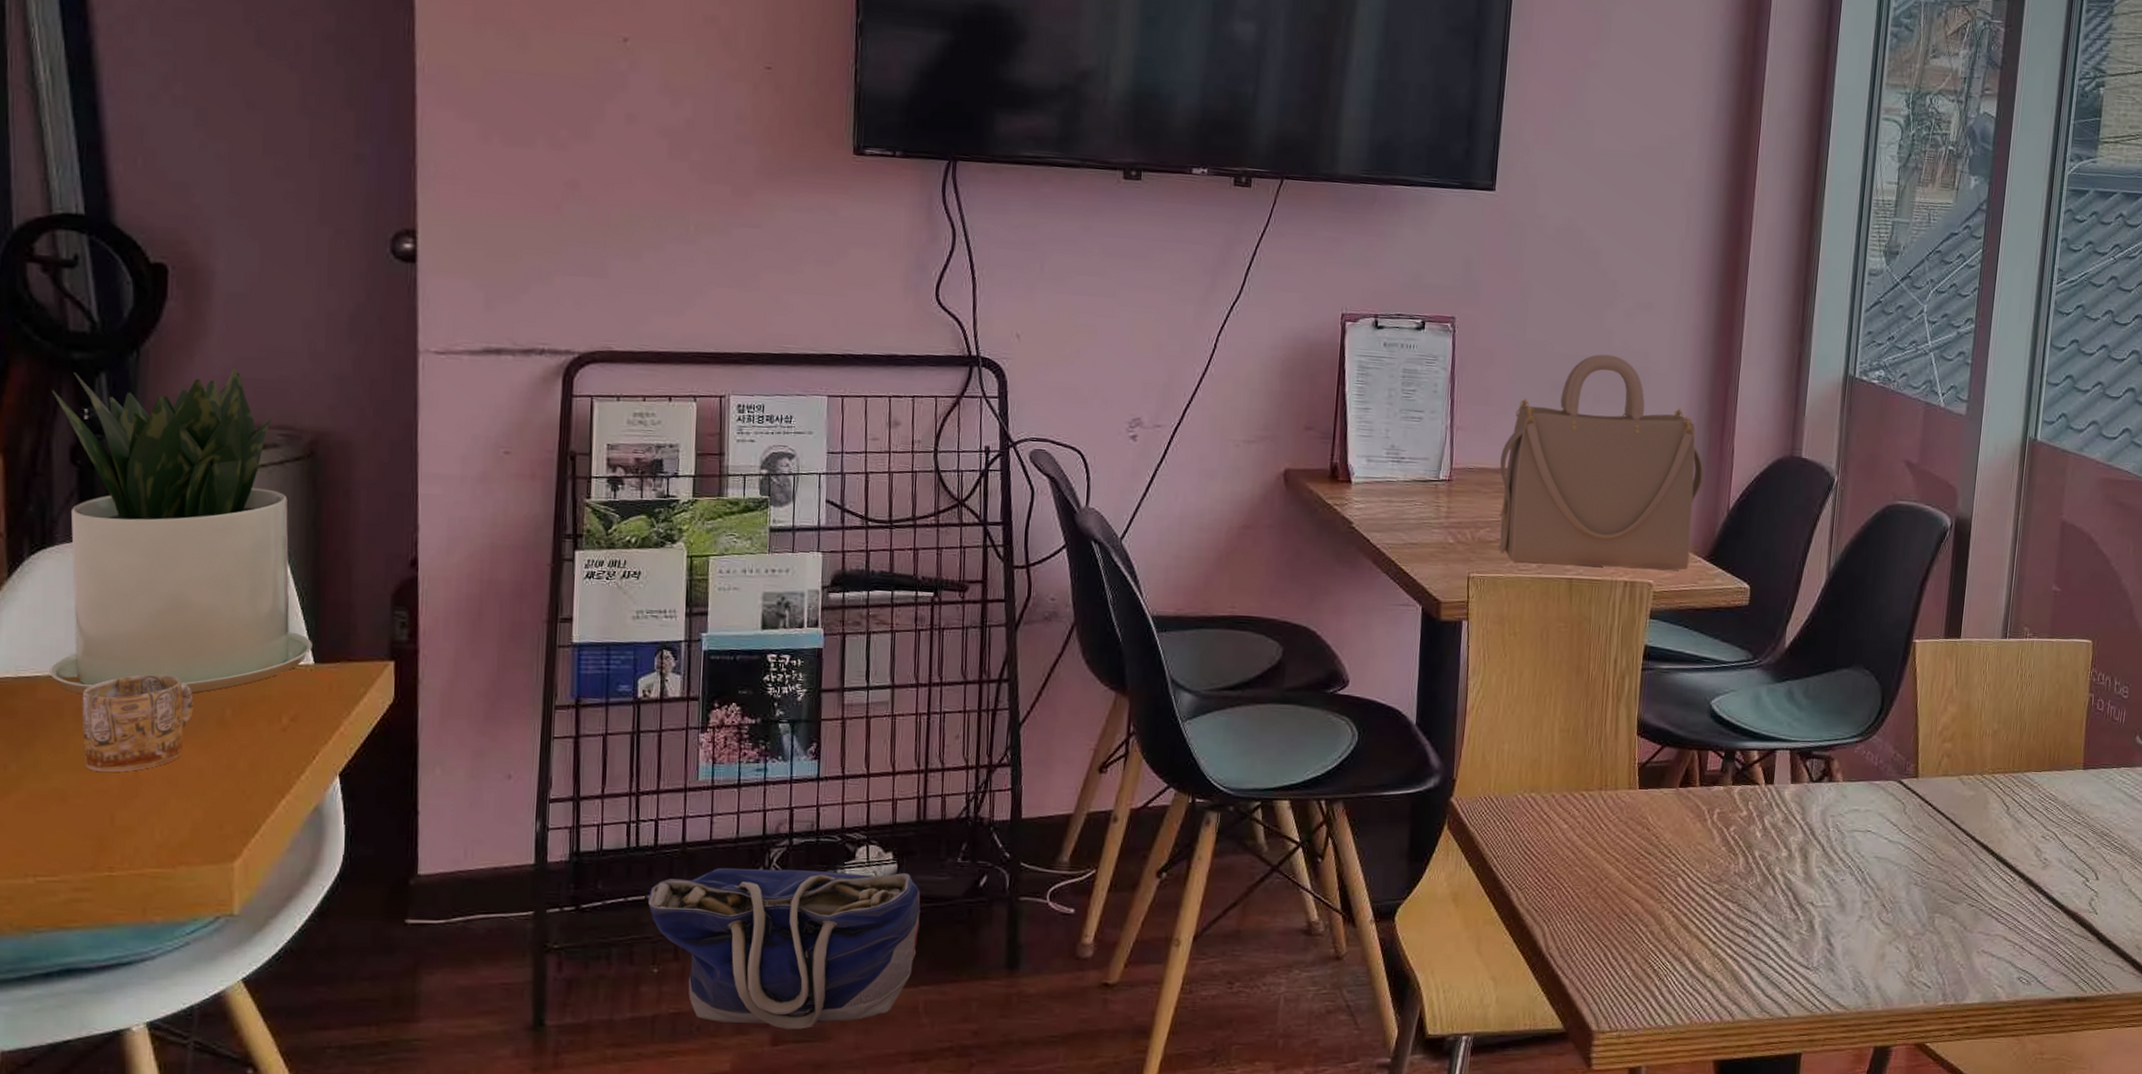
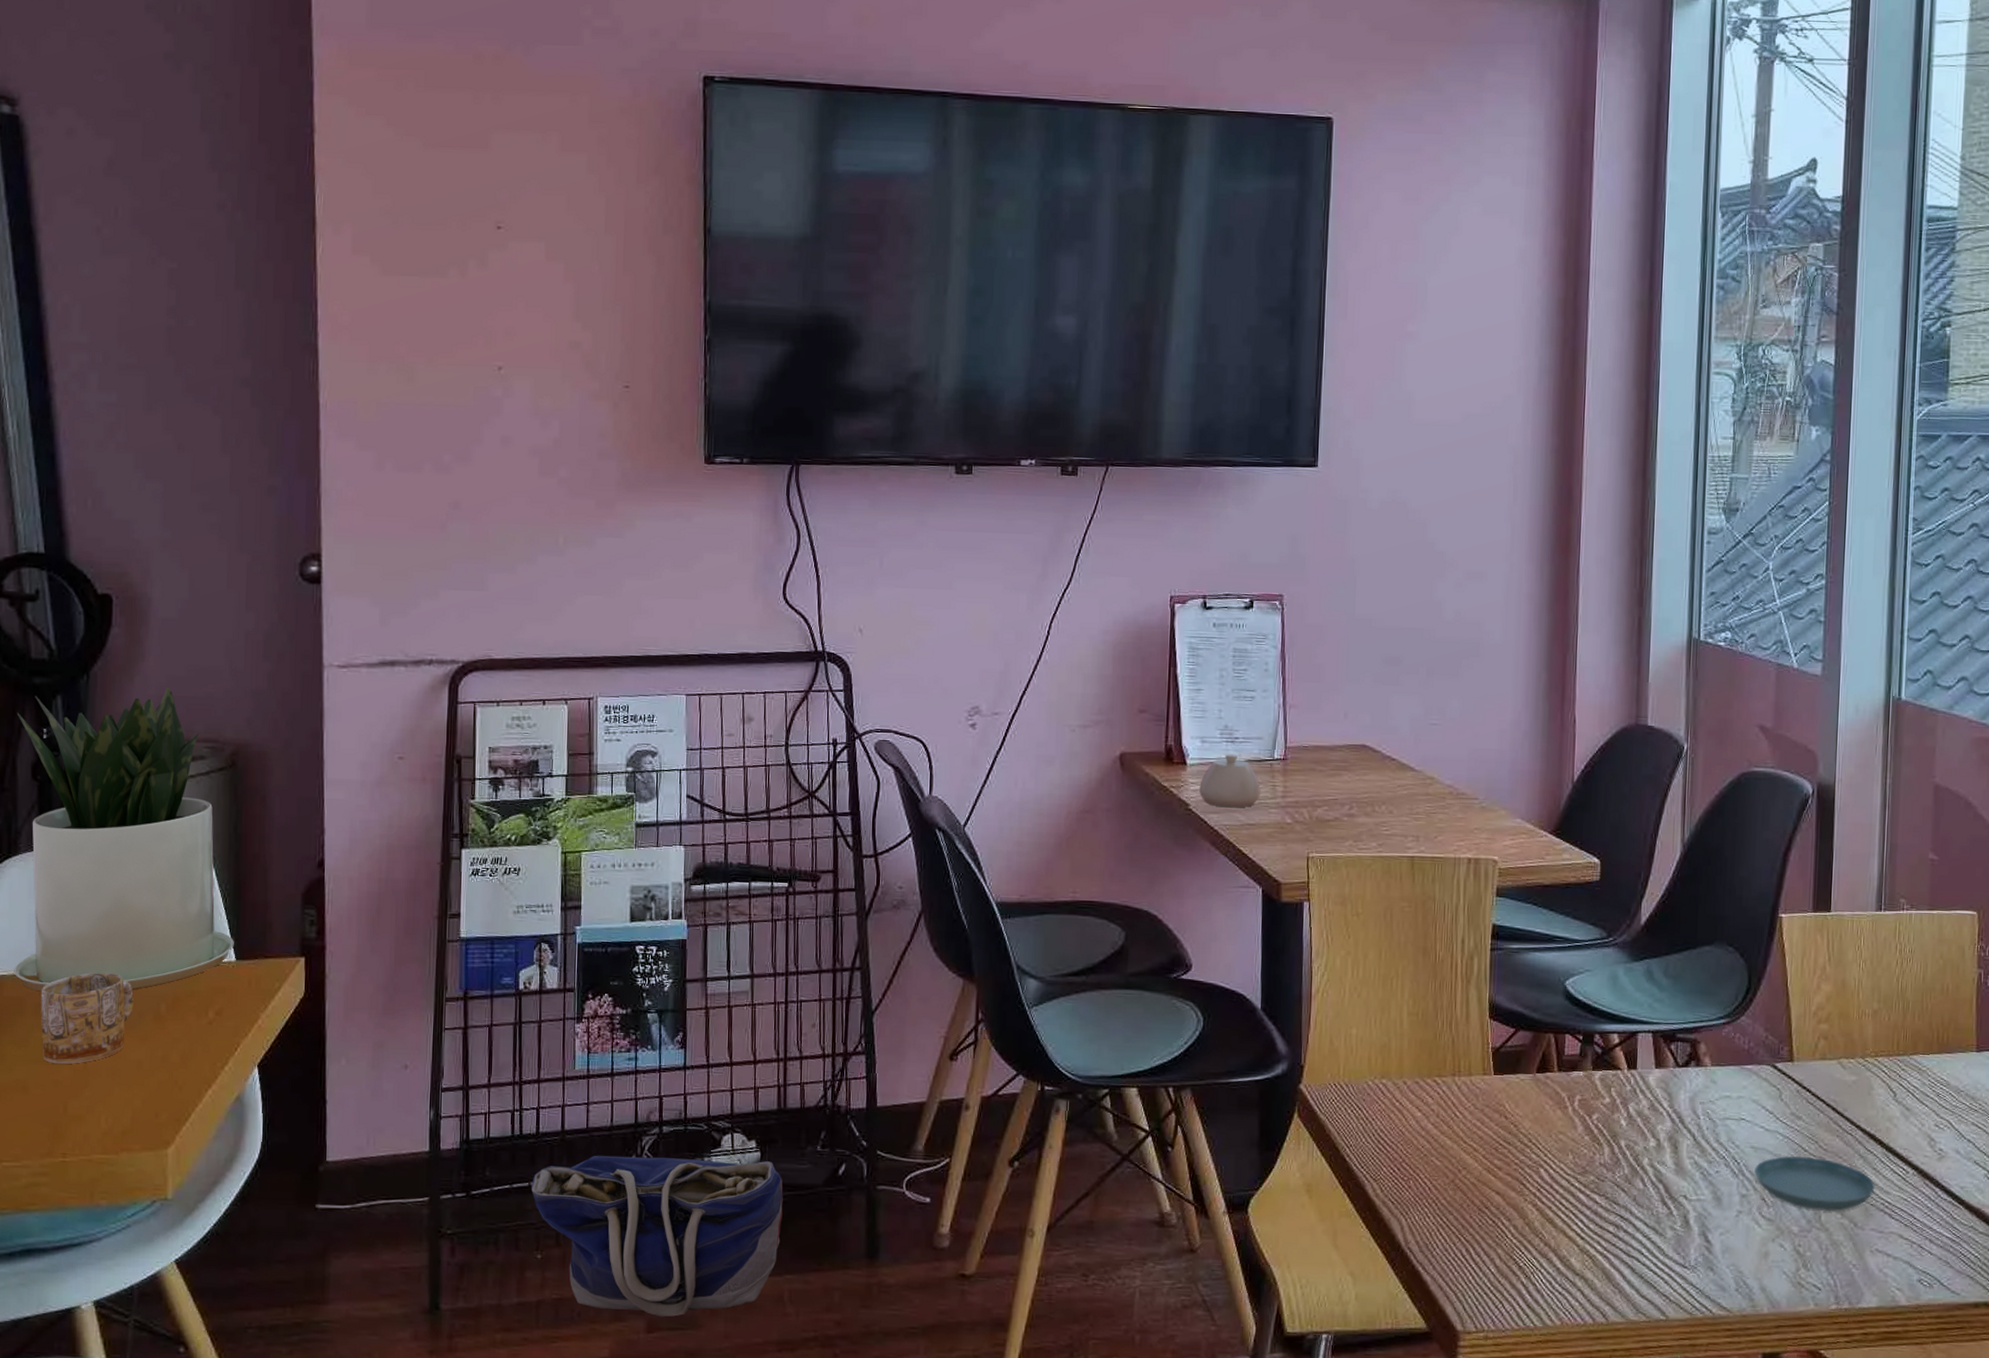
sugar bowl: none [1363,473,1425,527] -> present [1199,754,1261,808]
handbag: present [1498,354,1704,570] -> none [1335,626,1545,846]
saucer: none [1876,864,1985,916] -> present [1754,1155,1875,1212]

